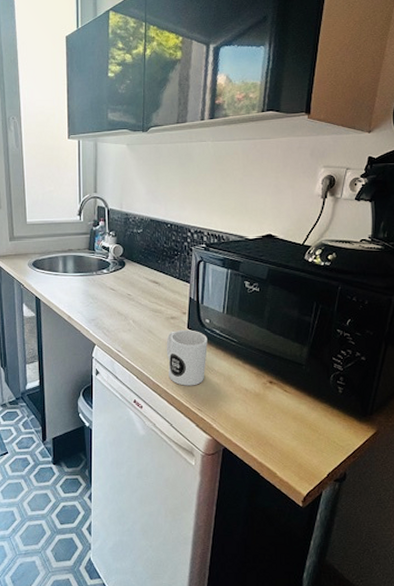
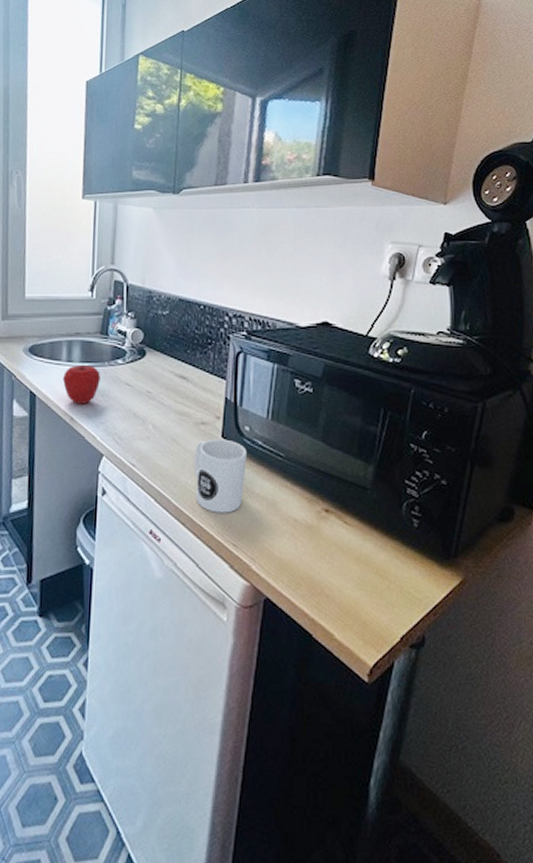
apple: none [61,274,90,306] -> present [63,364,100,404]

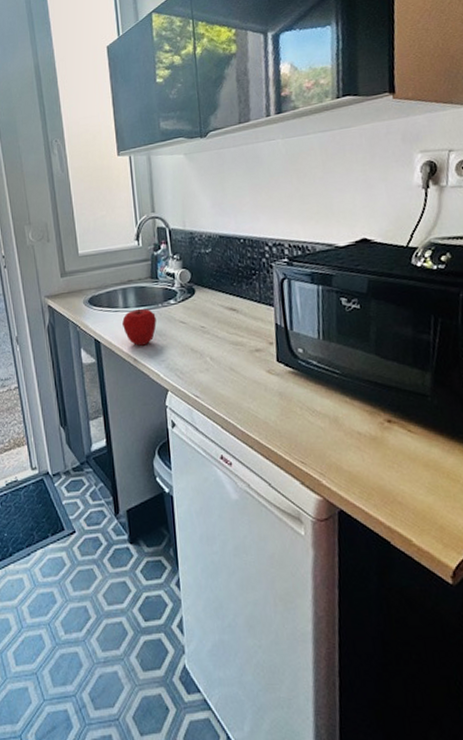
mug: present [193,439,247,513] -> none [253,363,305,434]

